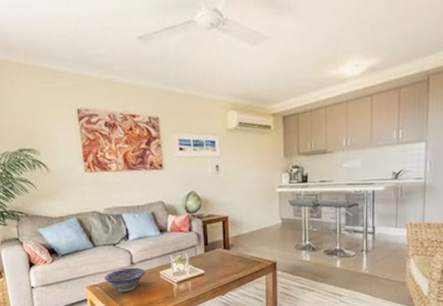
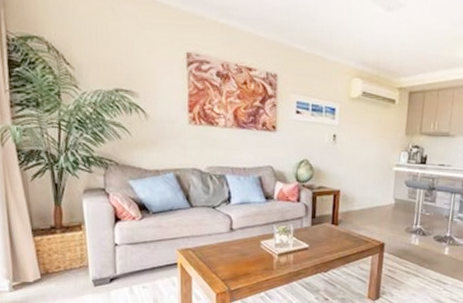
decorative bowl: present [104,267,145,292] -> none [199,233,244,259]

